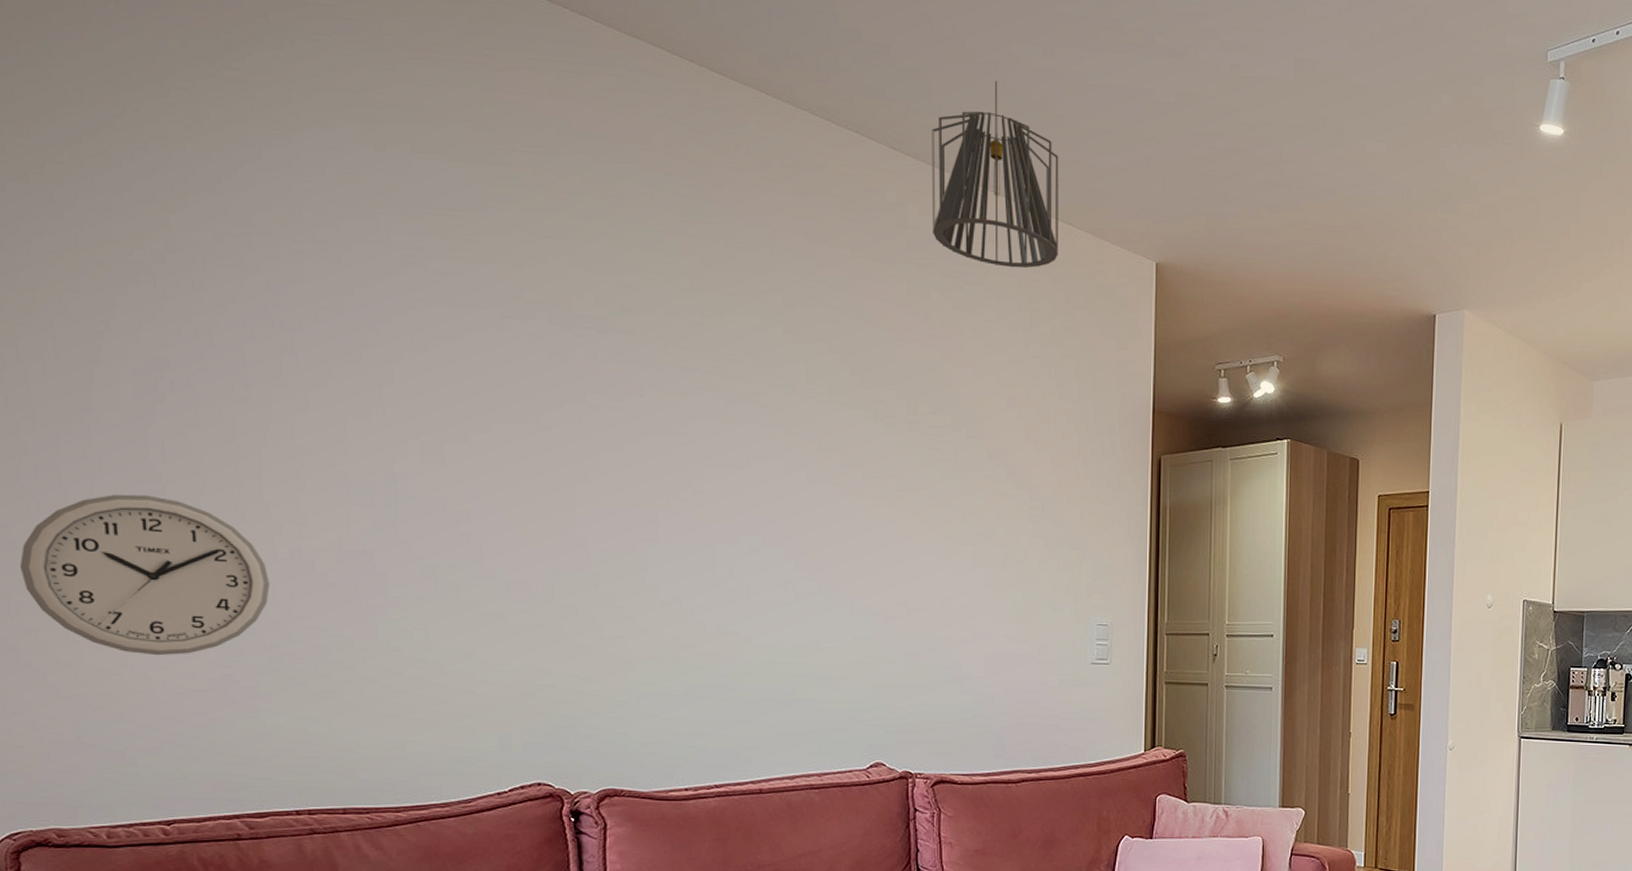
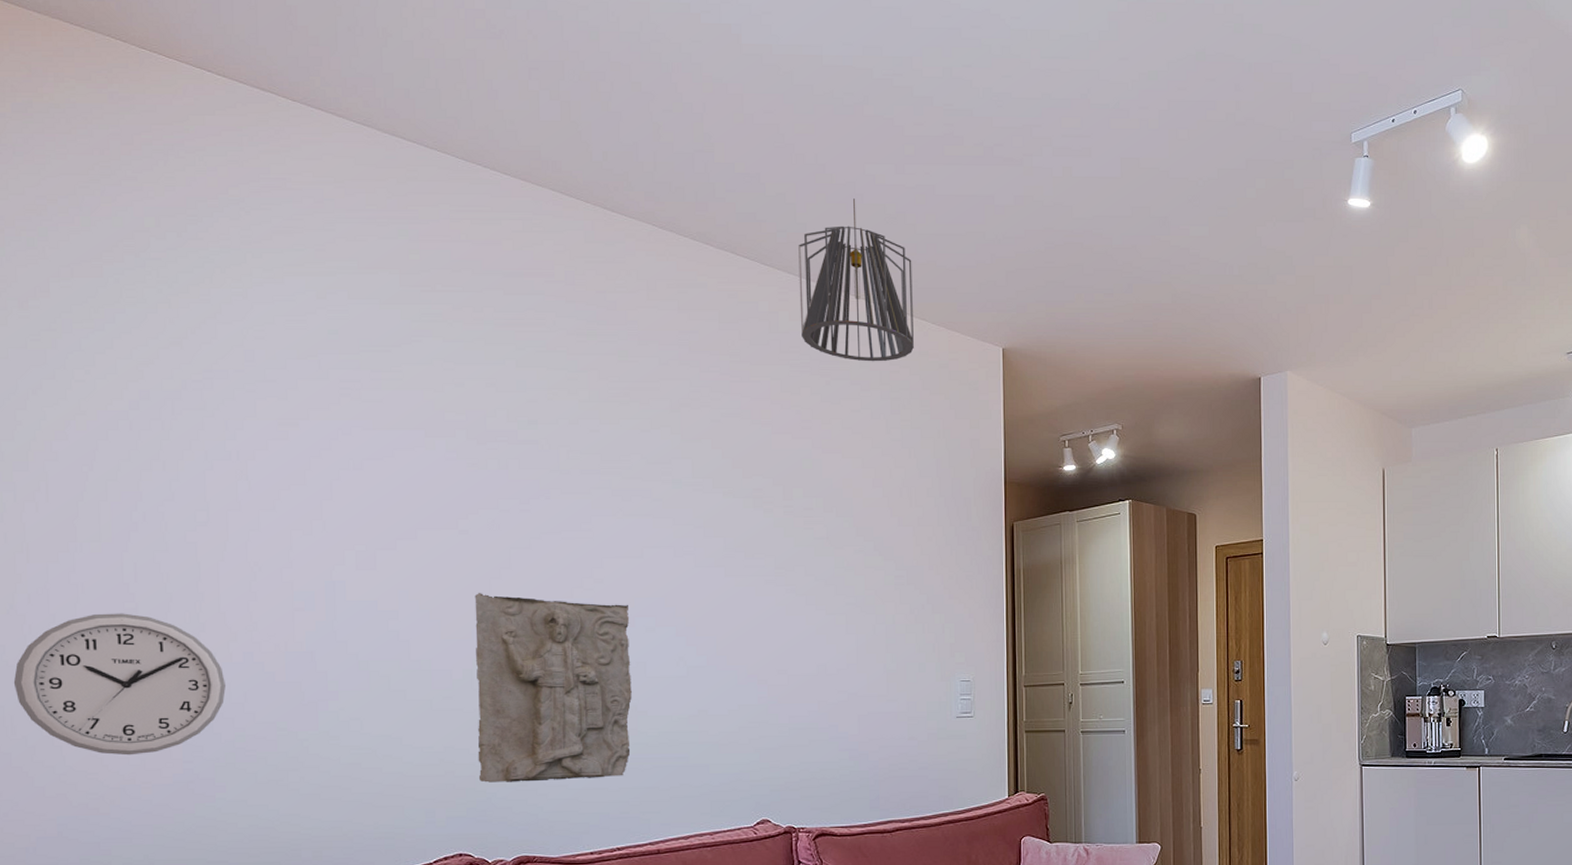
stone relief: none [557,496,734,709] -> present [474,592,632,783]

